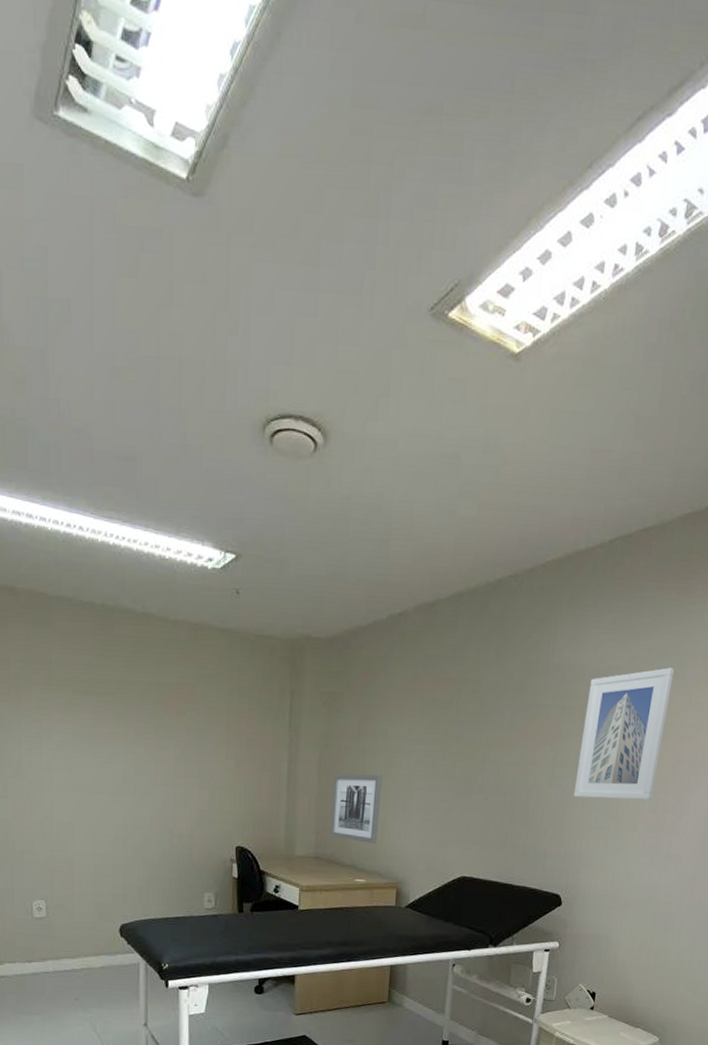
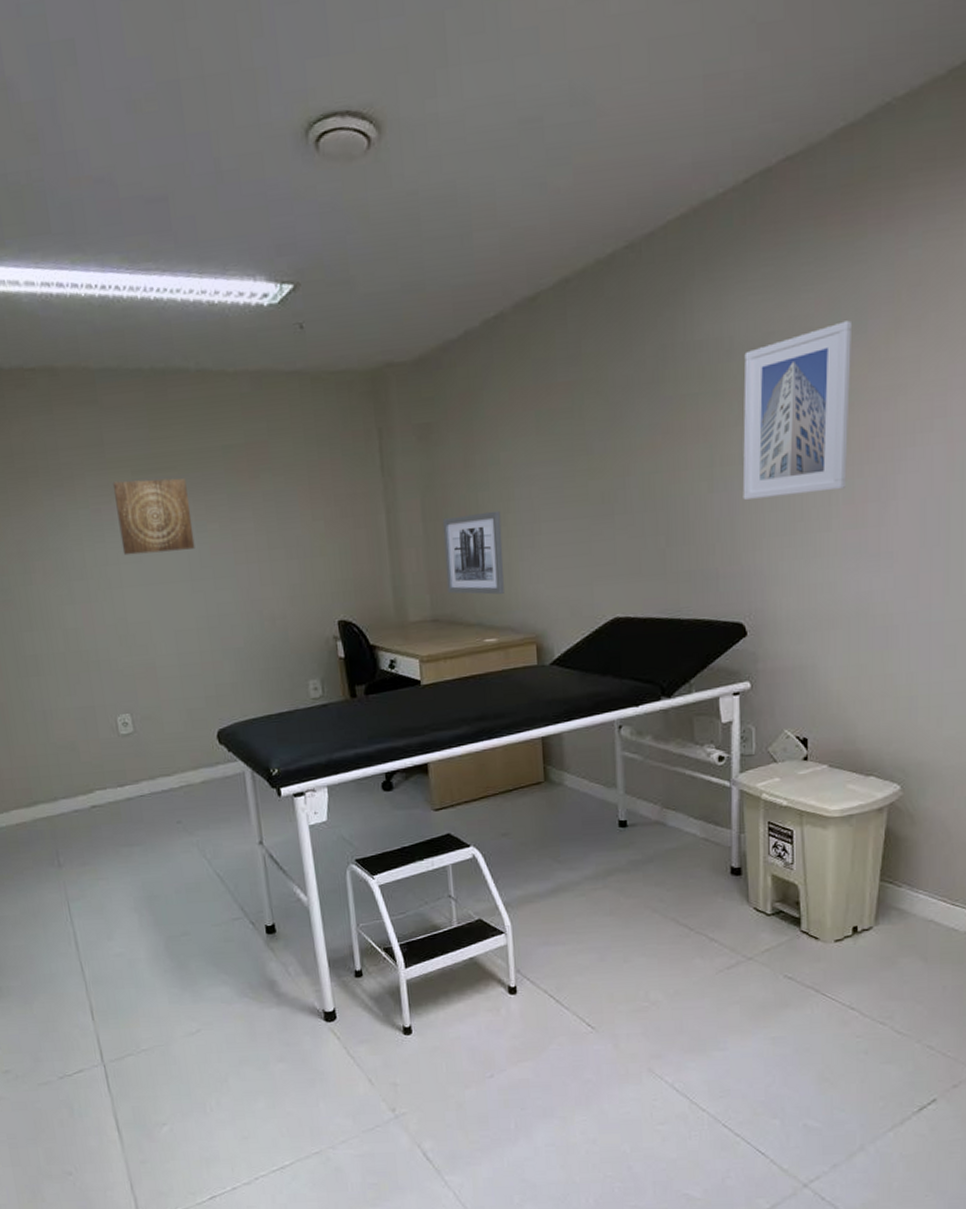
wall art: none [55,697,121,766] -> present [112,478,195,556]

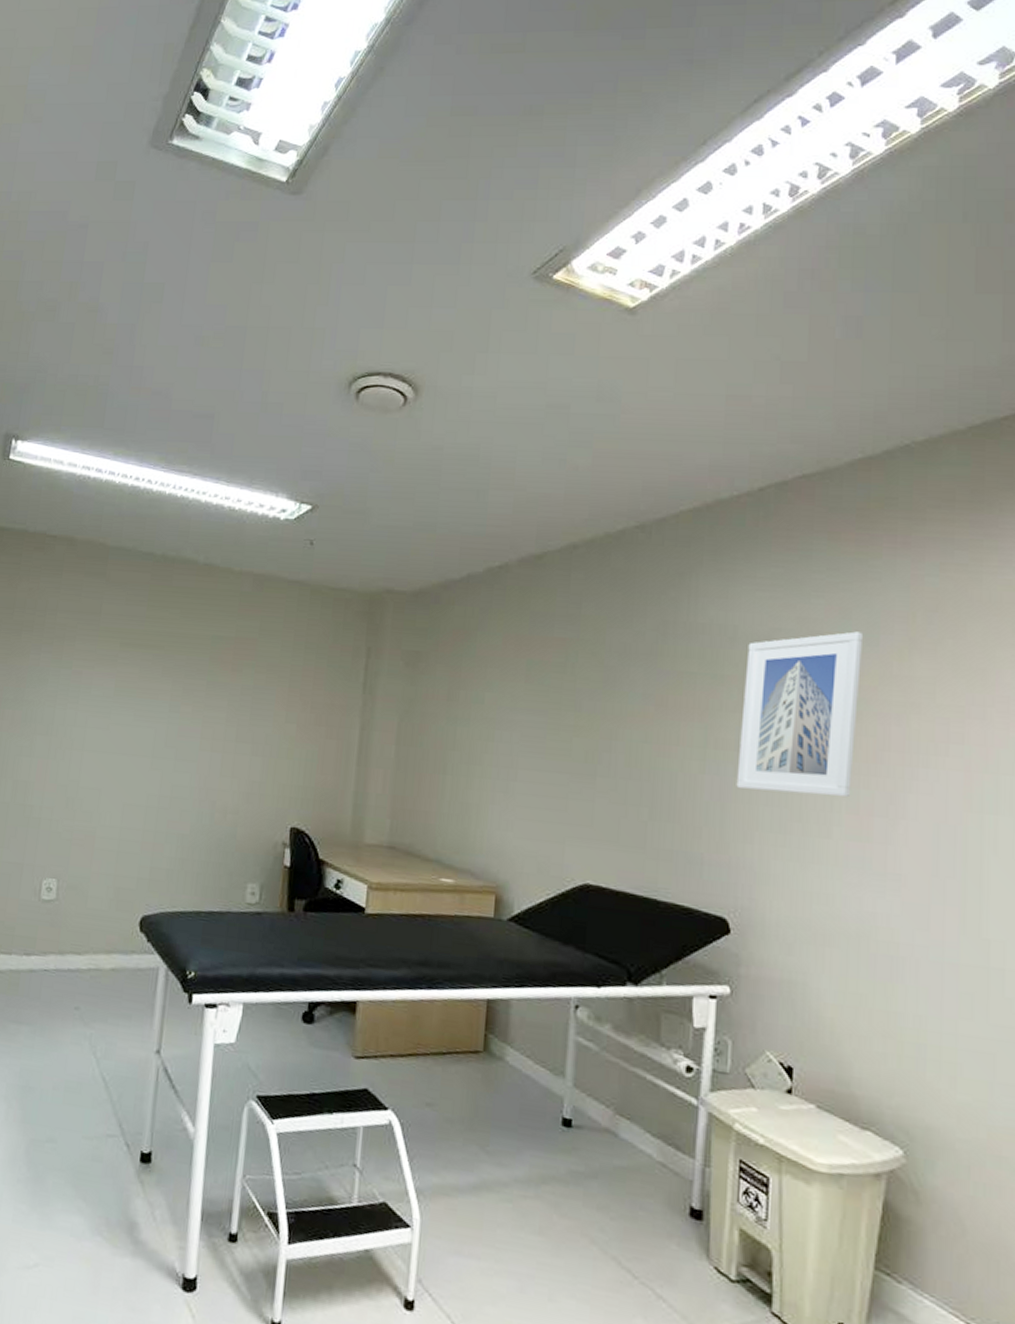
wall art: present [112,478,195,556] -> none [92,649,170,727]
wall art: present [442,510,504,595] -> none [409,746,477,834]

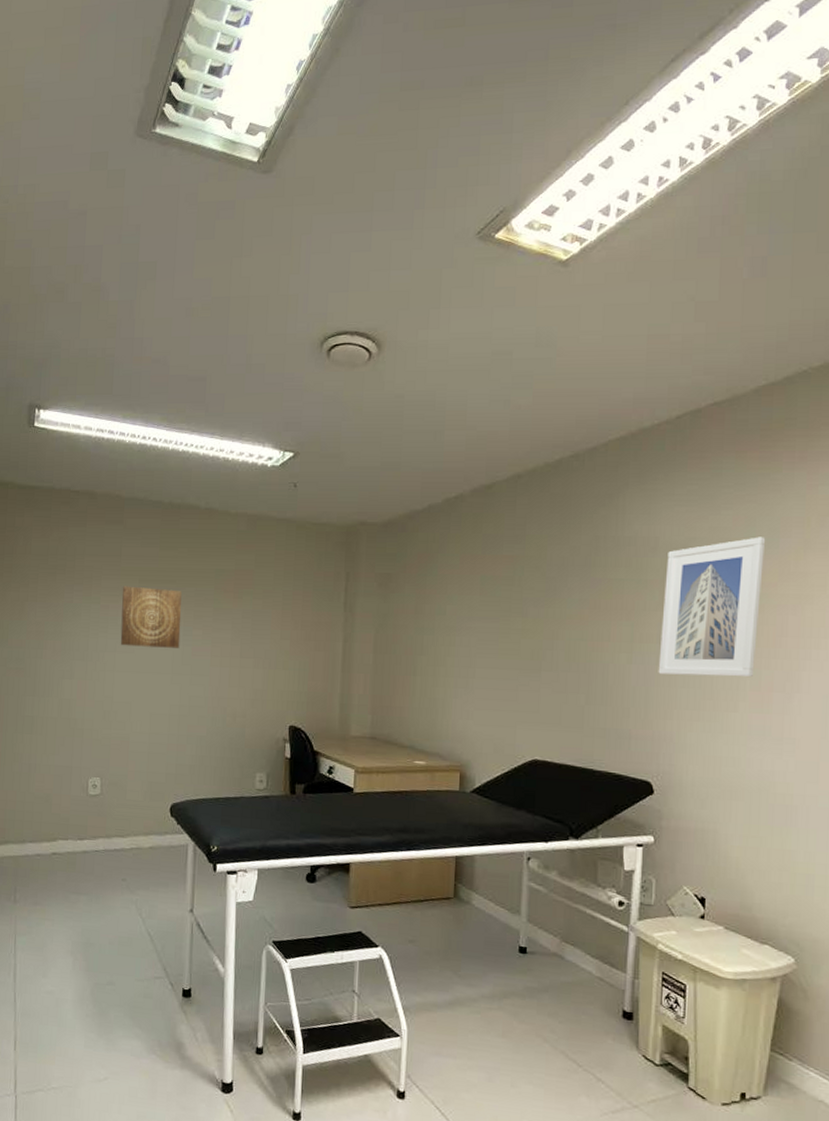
wall art: none [92,649,170,727] -> present [120,586,182,648]

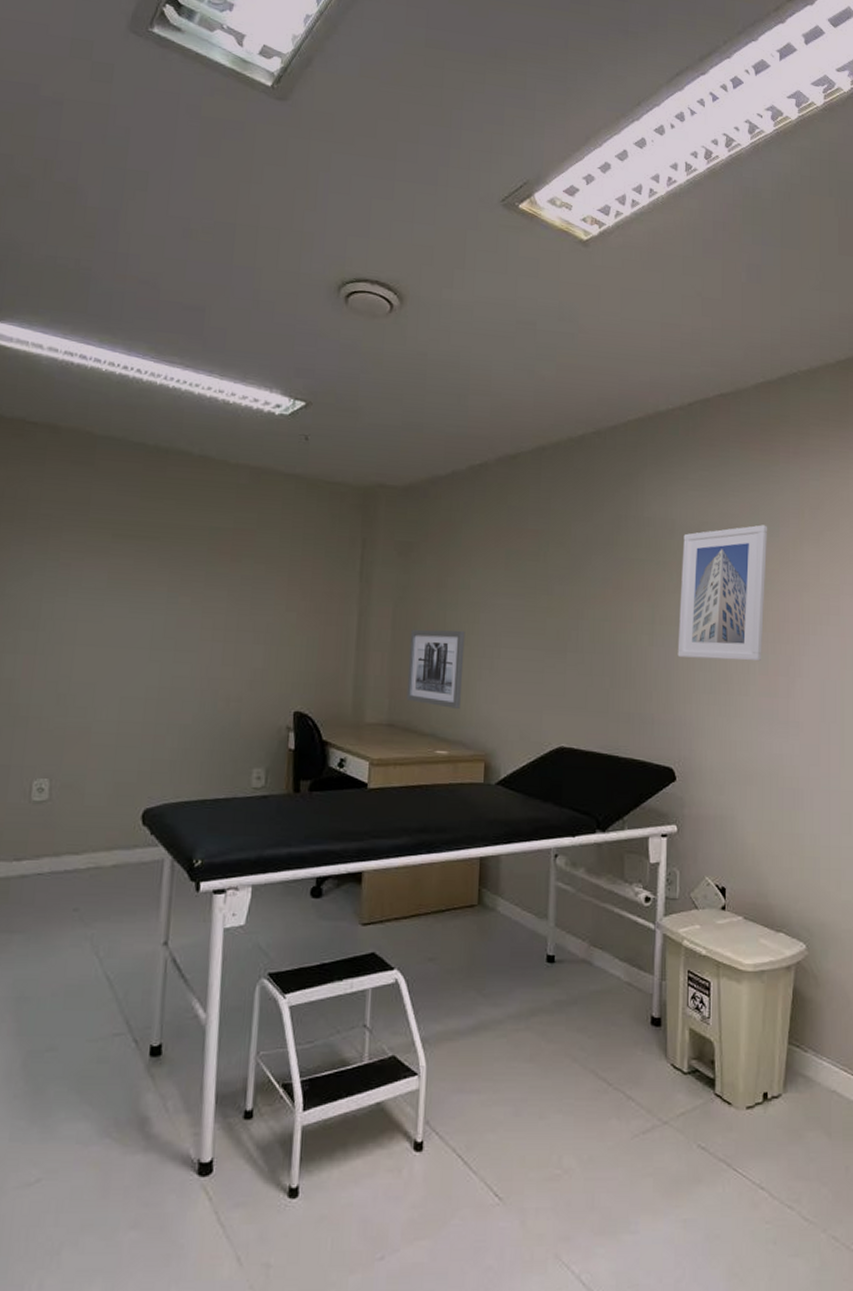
wall art: present [120,586,182,648] -> none [83,540,167,618]
wall art: none [387,652,442,724] -> present [406,629,465,709]

